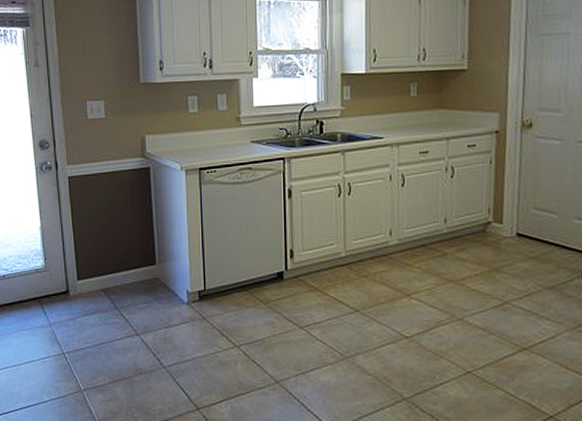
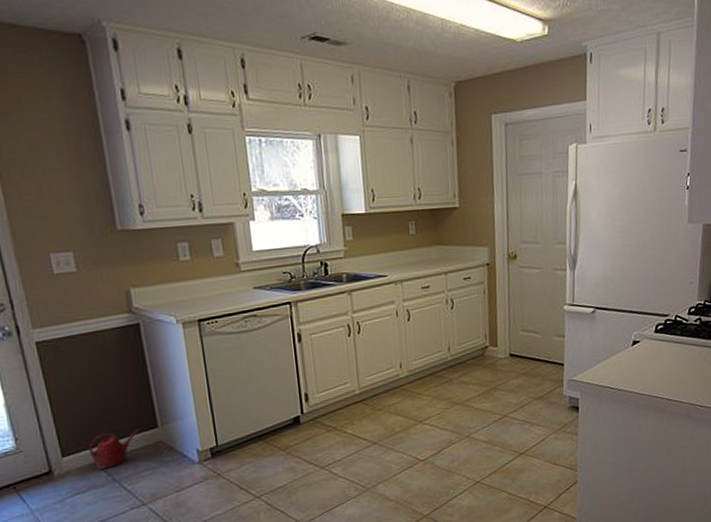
watering can: none [98,263,142,296] -> present [88,428,142,469]

